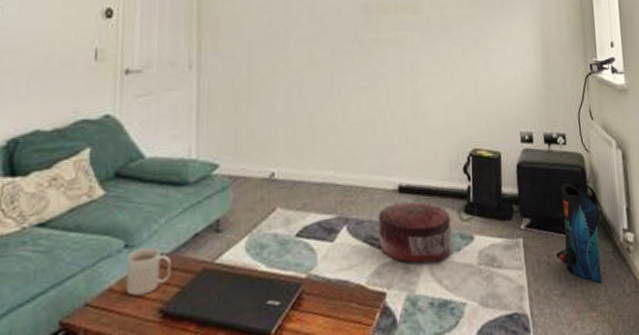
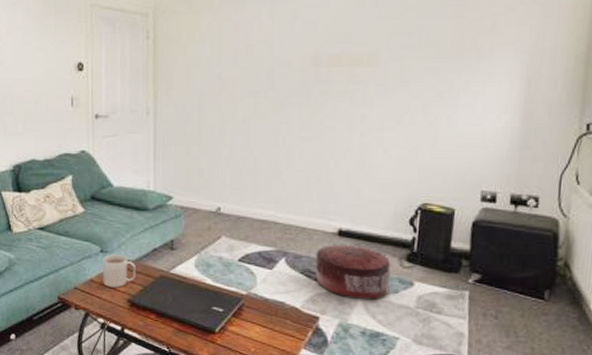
pouch: present [555,182,602,284] -> none [505,246,569,345]

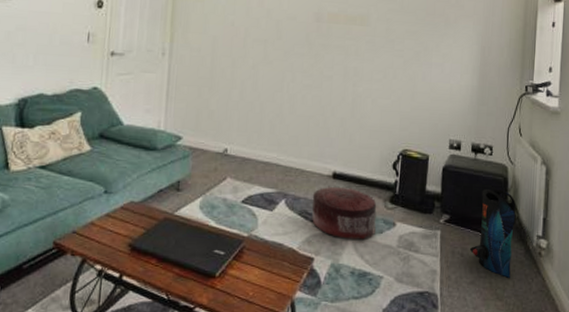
mug: present [103,254,136,288] -> none [104,195,140,231]
pouch: none [505,246,569,345] -> present [469,189,516,279]

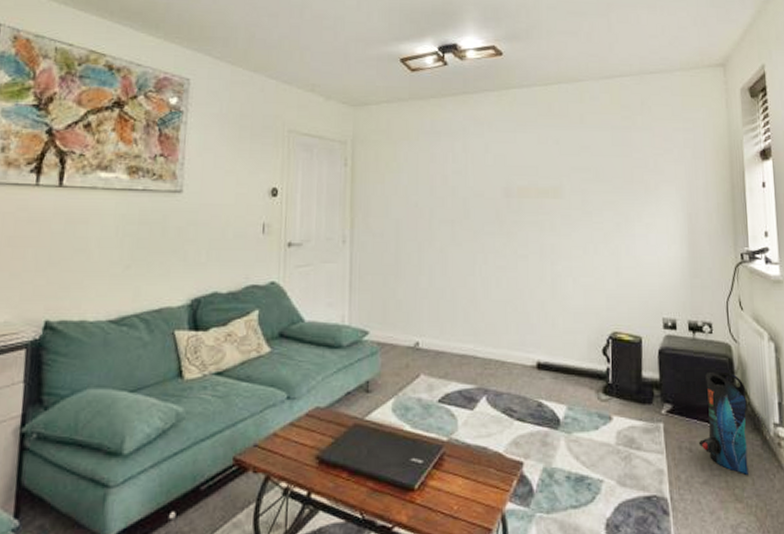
pouf: present [312,186,377,240] -> none [516,378,590,438]

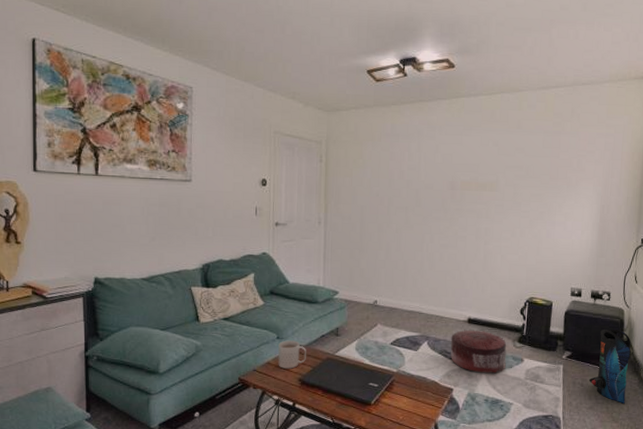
mug: none [288,401,326,442] -> present [278,340,306,369]
pouf: none [516,378,590,438] -> present [450,329,507,373]

